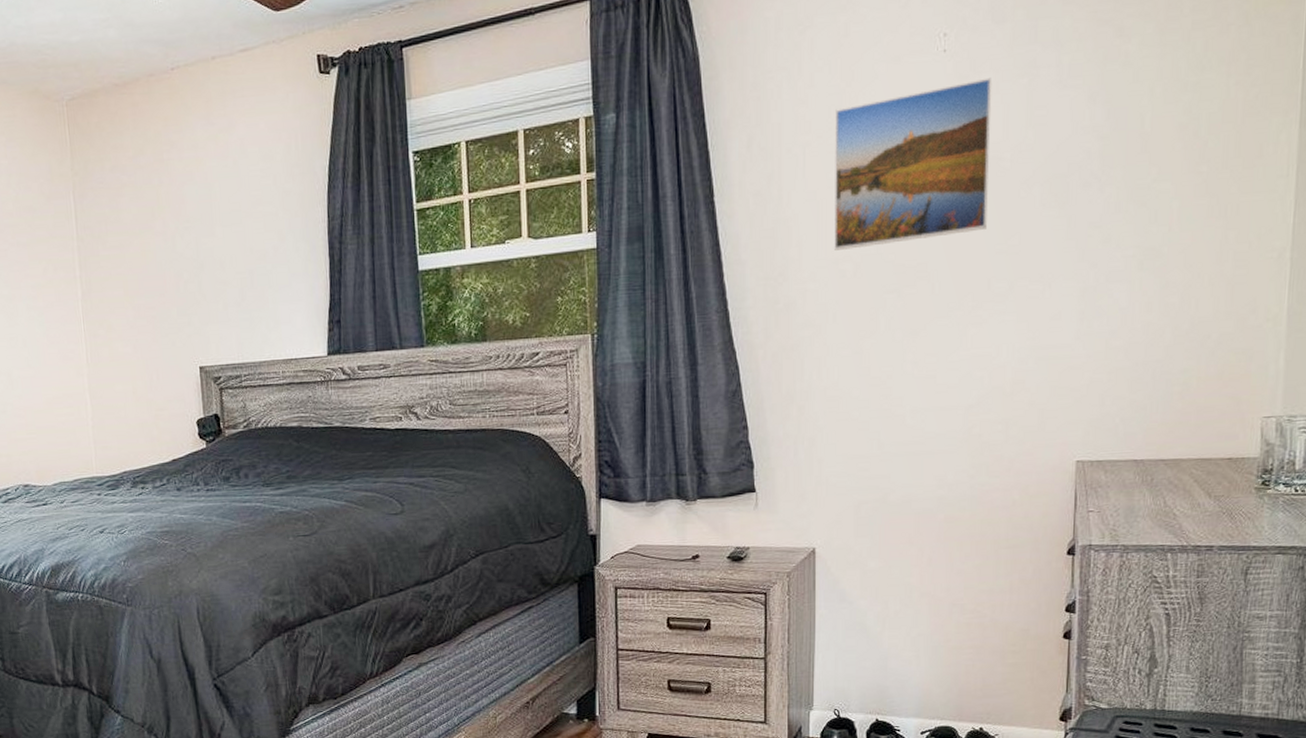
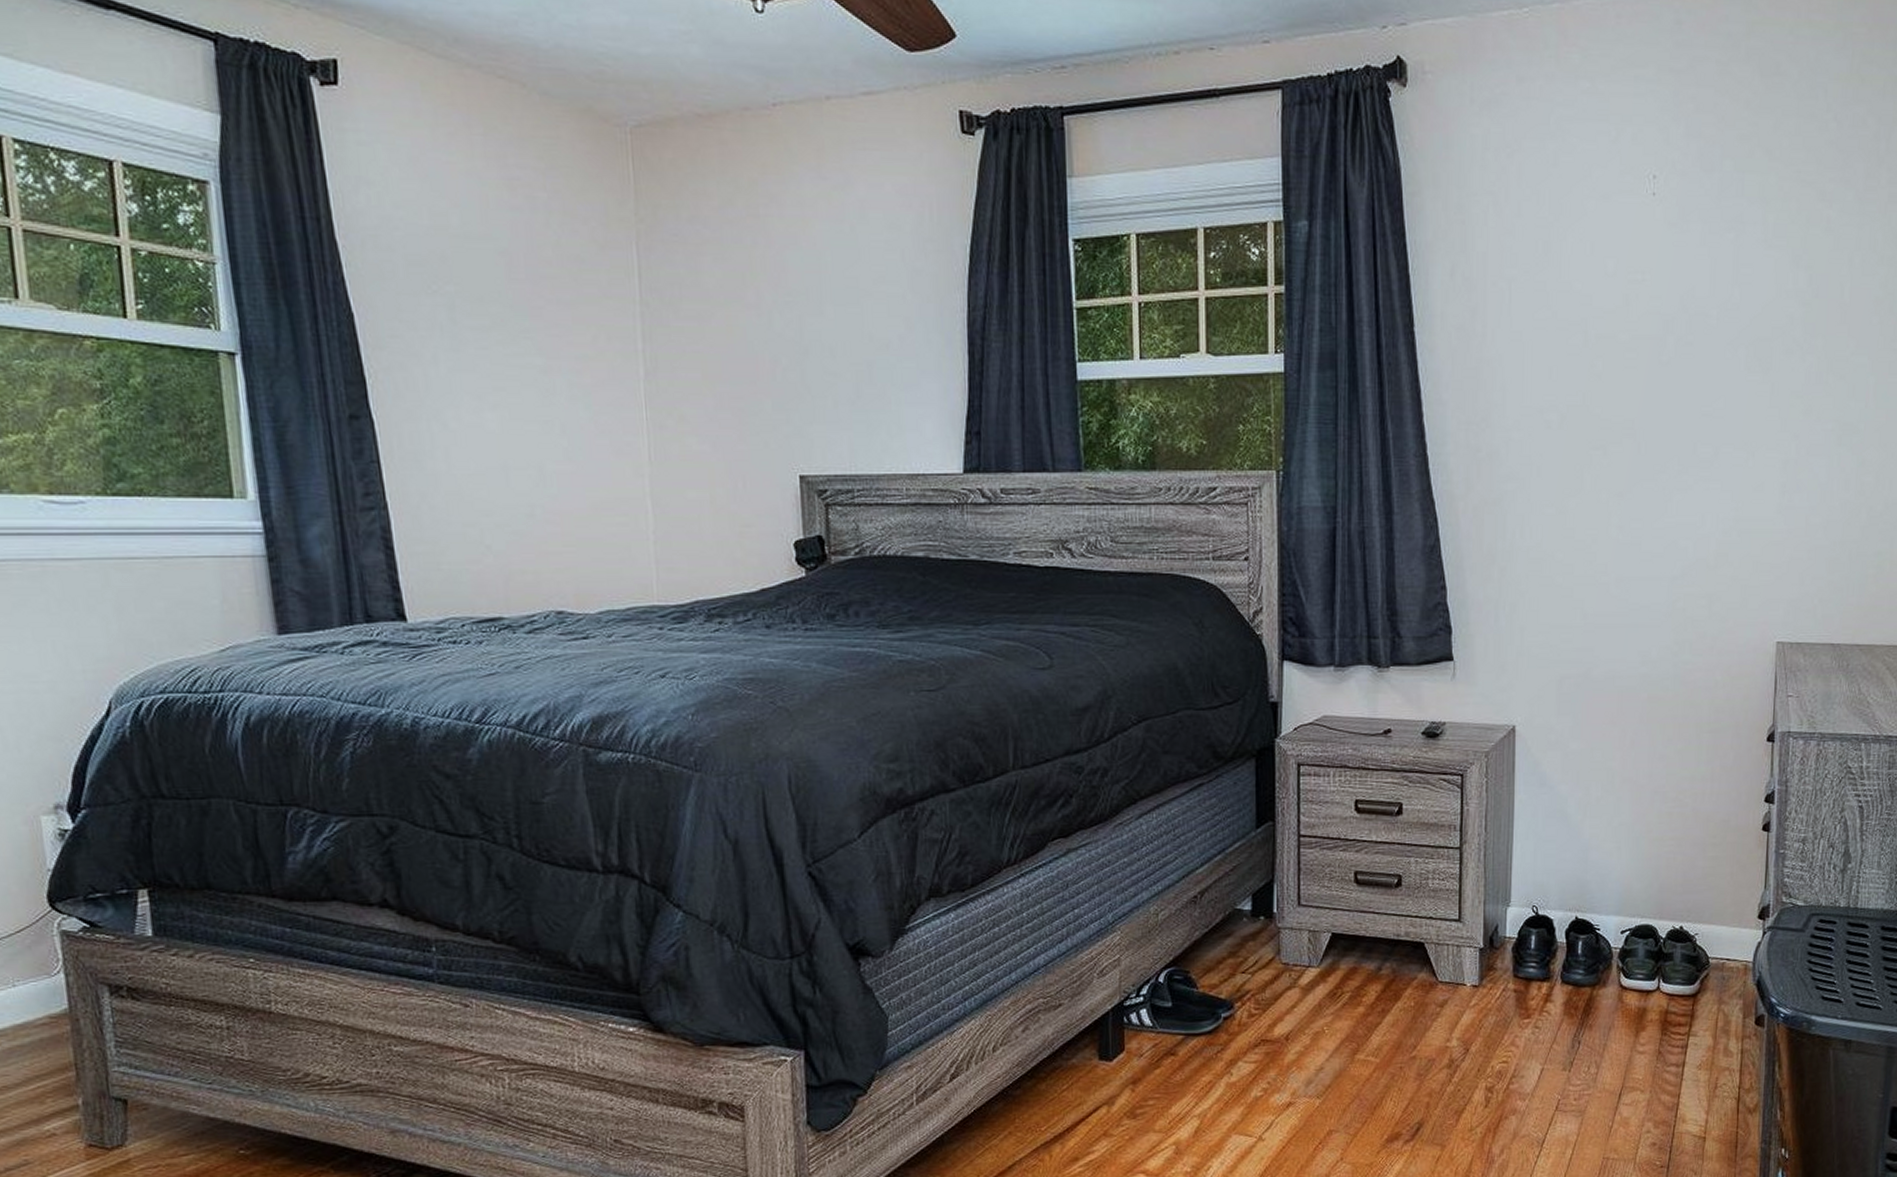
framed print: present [834,77,992,250] -> none [1540,228,1700,398]

